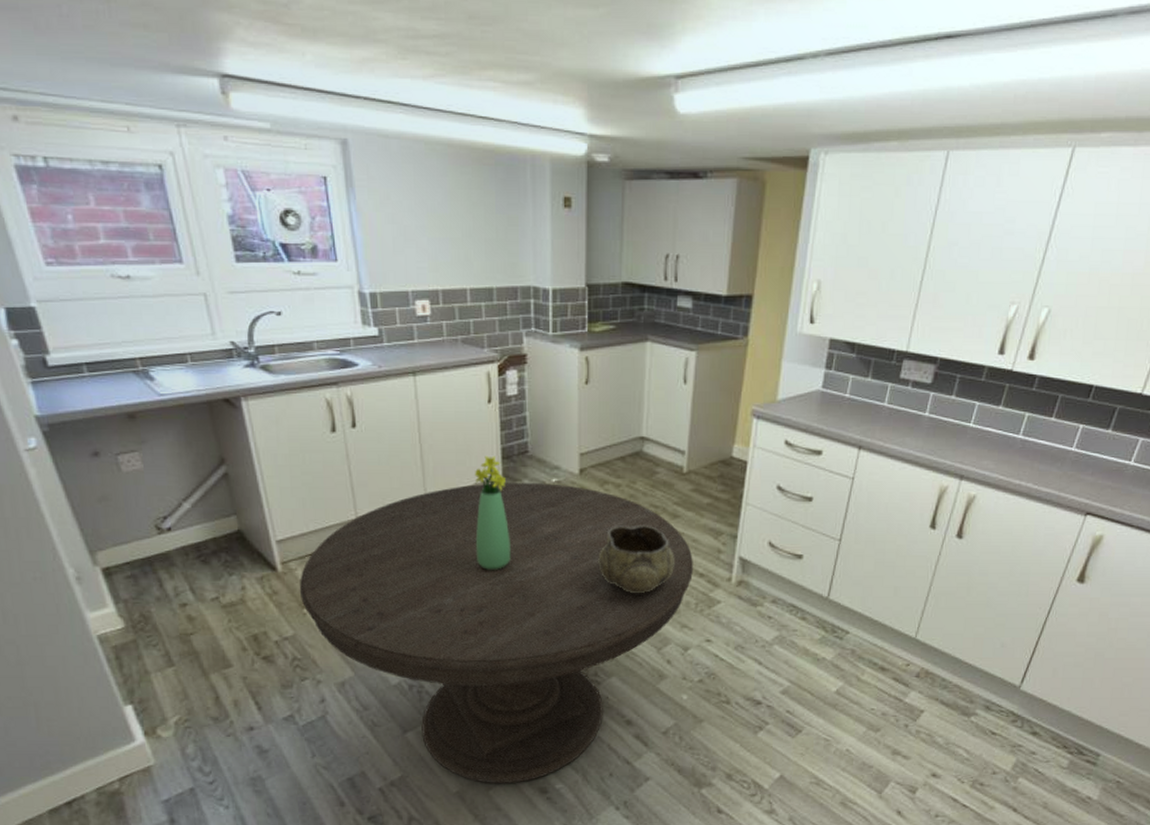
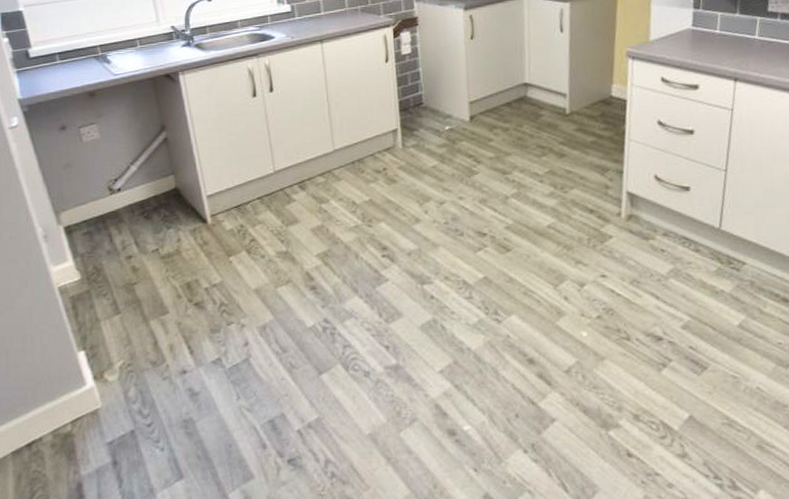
dining table: present [299,483,693,784] -> none [226,131,583,426]
bouquet: present [474,455,511,571] -> none [376,109,411,215]
decorative bowl: present [598,524,675,594] -> none [492,165,565,232]

